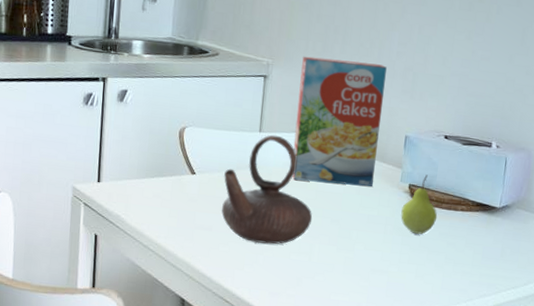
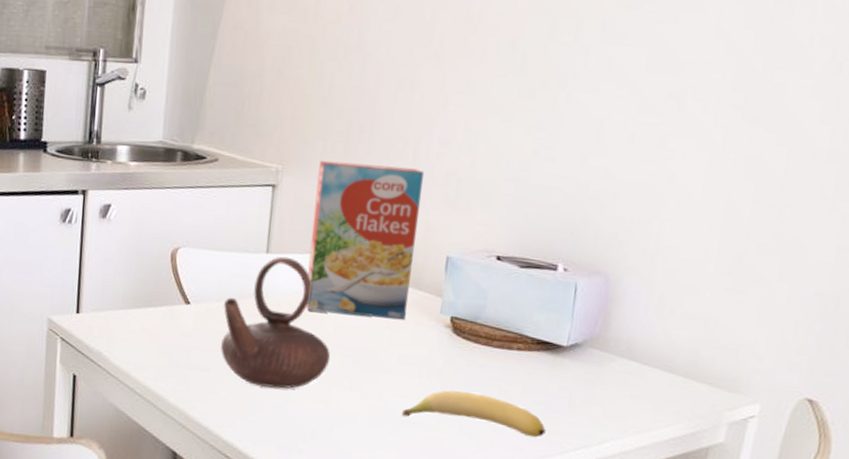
banana: none [370,244,484,281] -> present [401,390,546,438]
fruit: present [401,174,438,234] -> none [440,305,487,379]

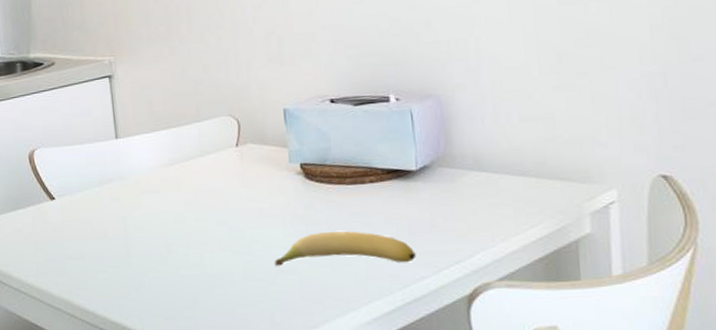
teapot: present [221,256,331,389] -> none [86,138,196,264]
cereal box: present [306,160,424,319] -> none [147,35,257,184]

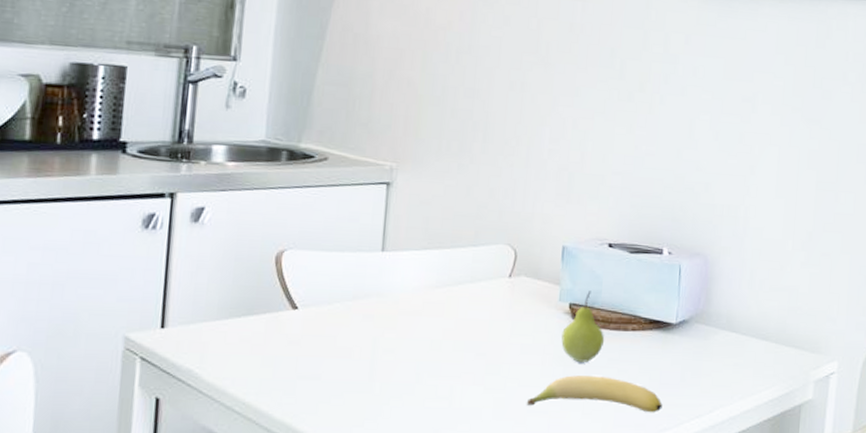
fruit: none [298,148,343,220] -> present [561,290,605,362]

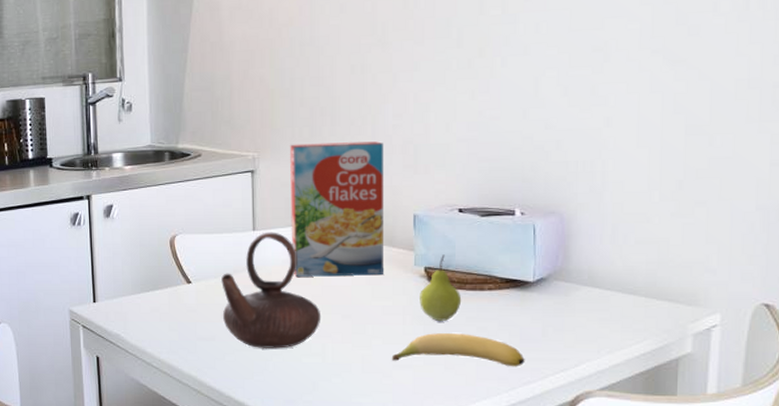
teapot: none [333,254,453,391] -> present [221,232,321,349]
cereal box: none [425,157,537,310] -> present [290,141,383,277]

